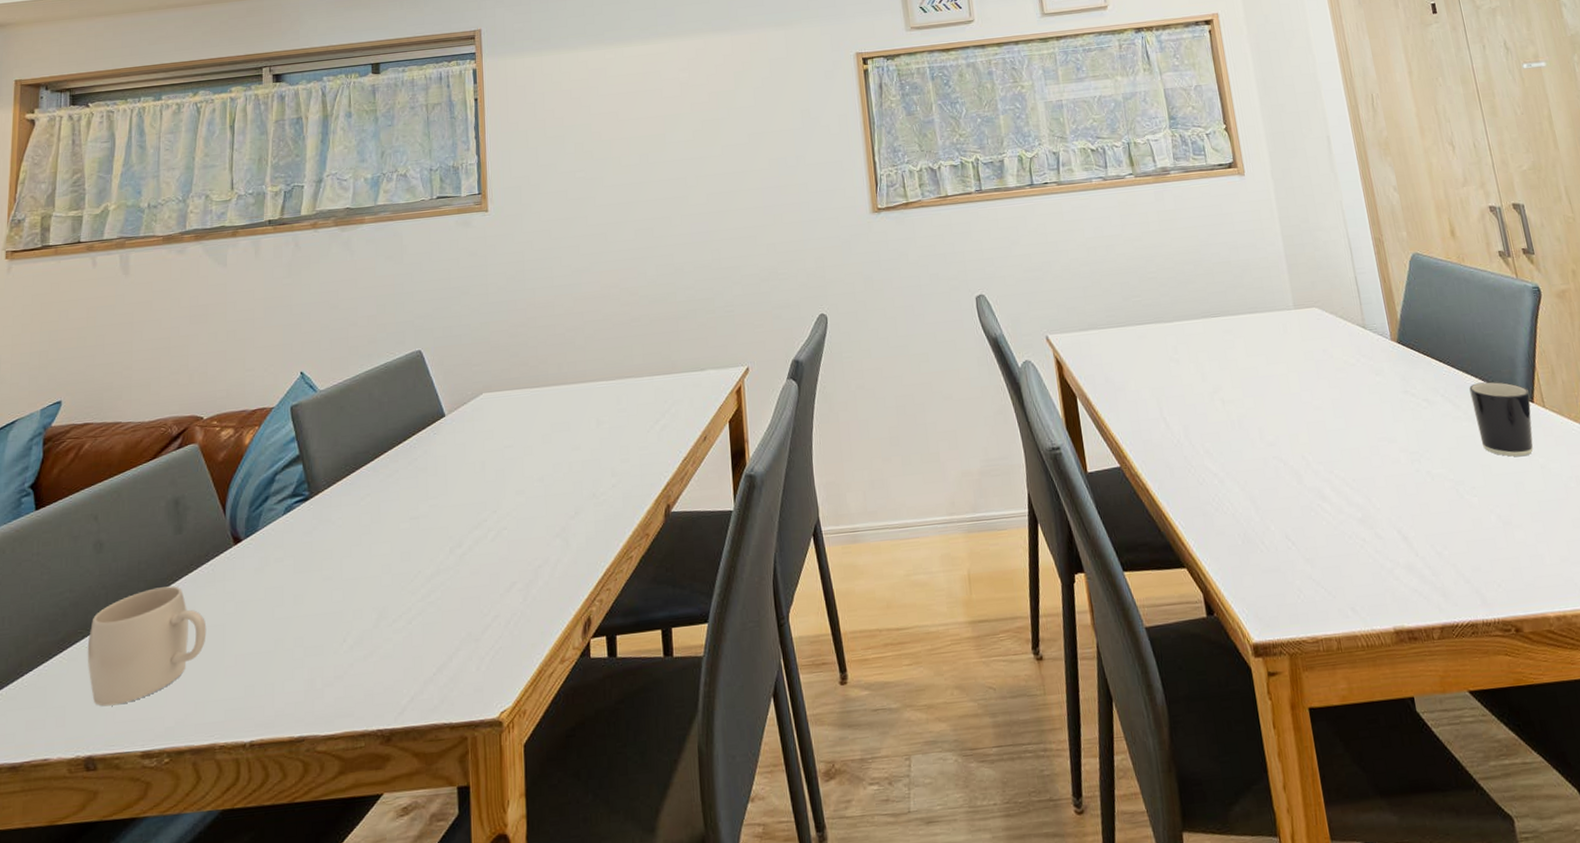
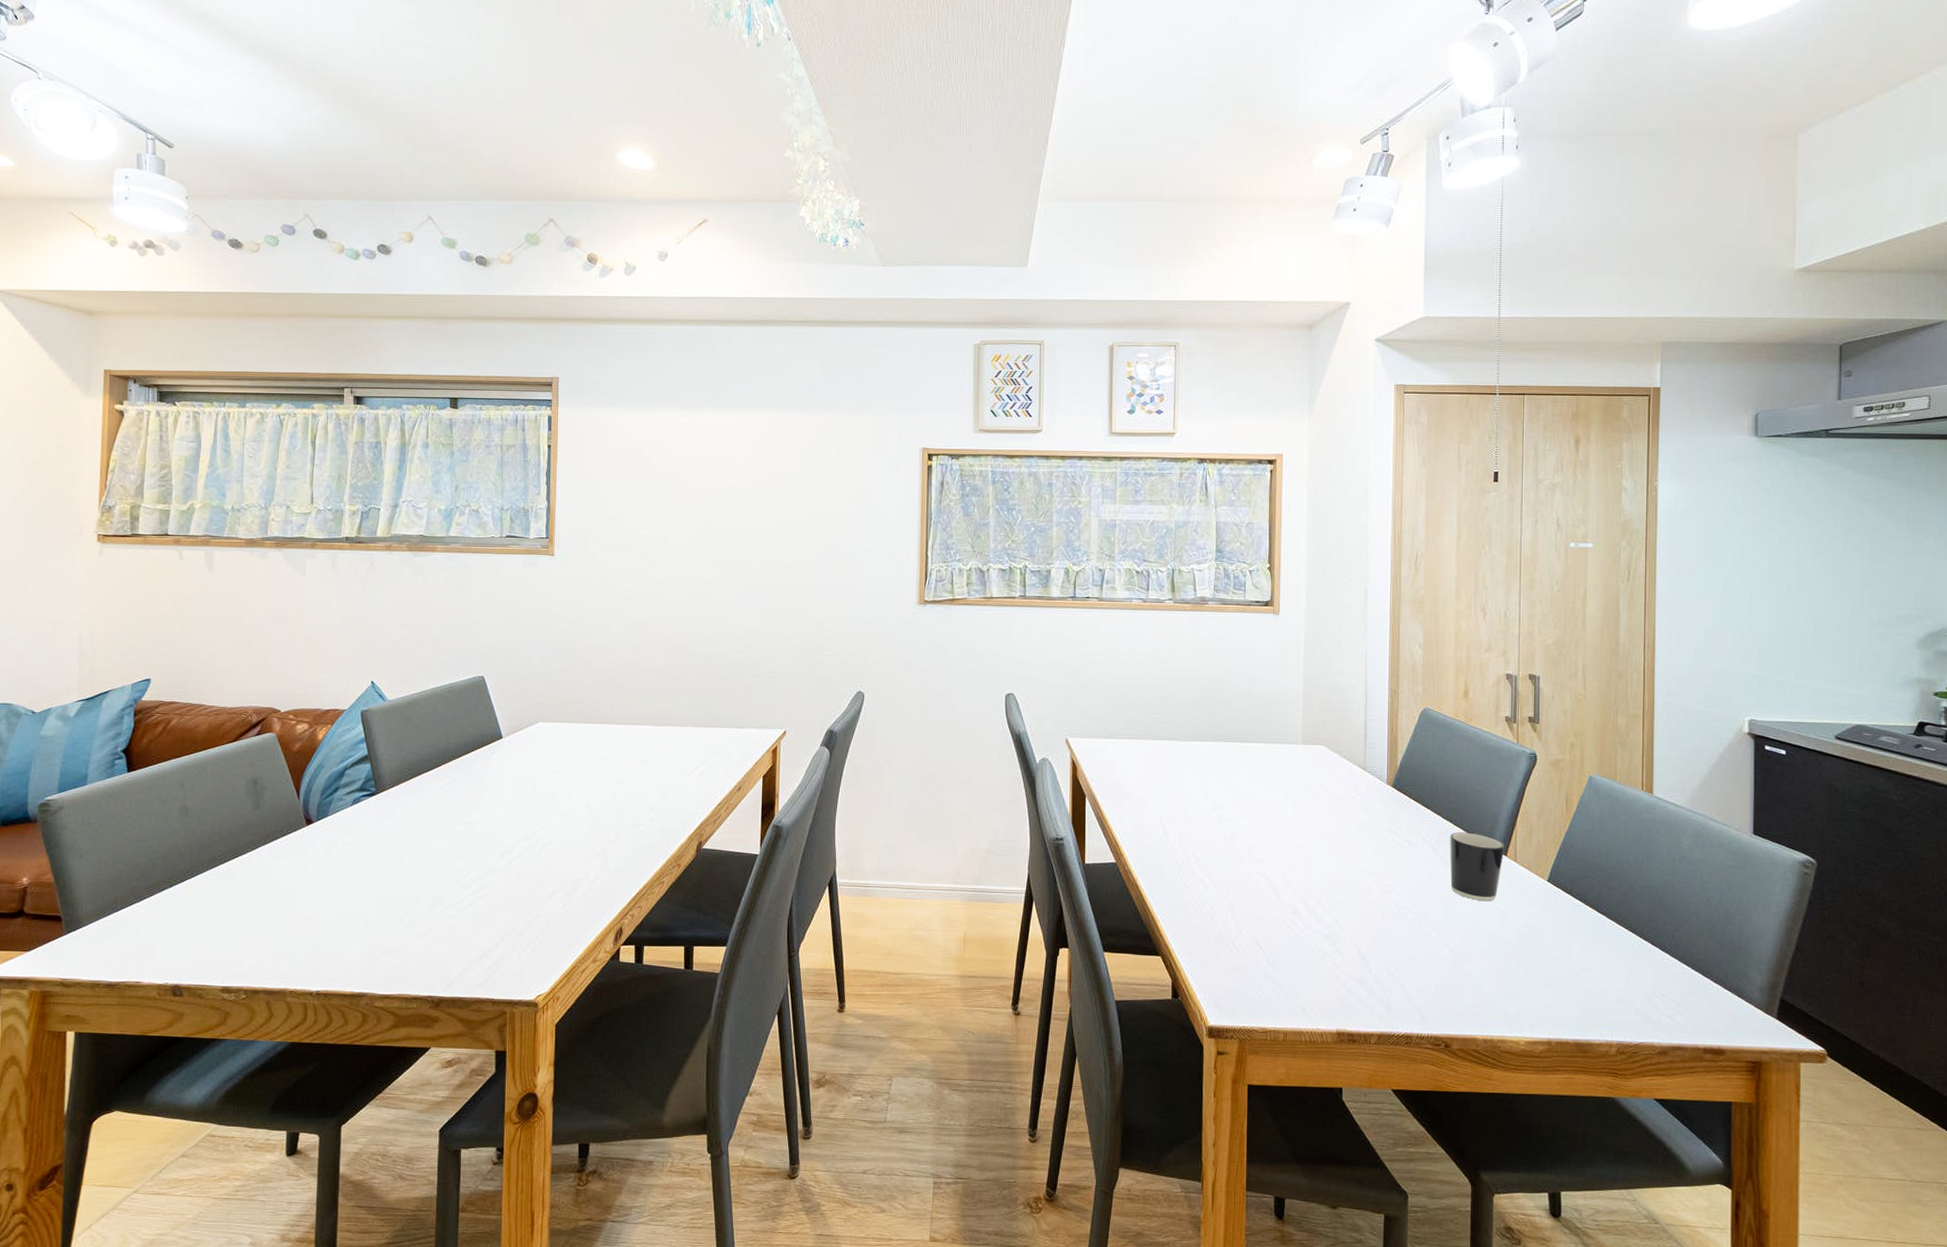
mug: present [87,586,207,707] -> none [174,853,280,946]

